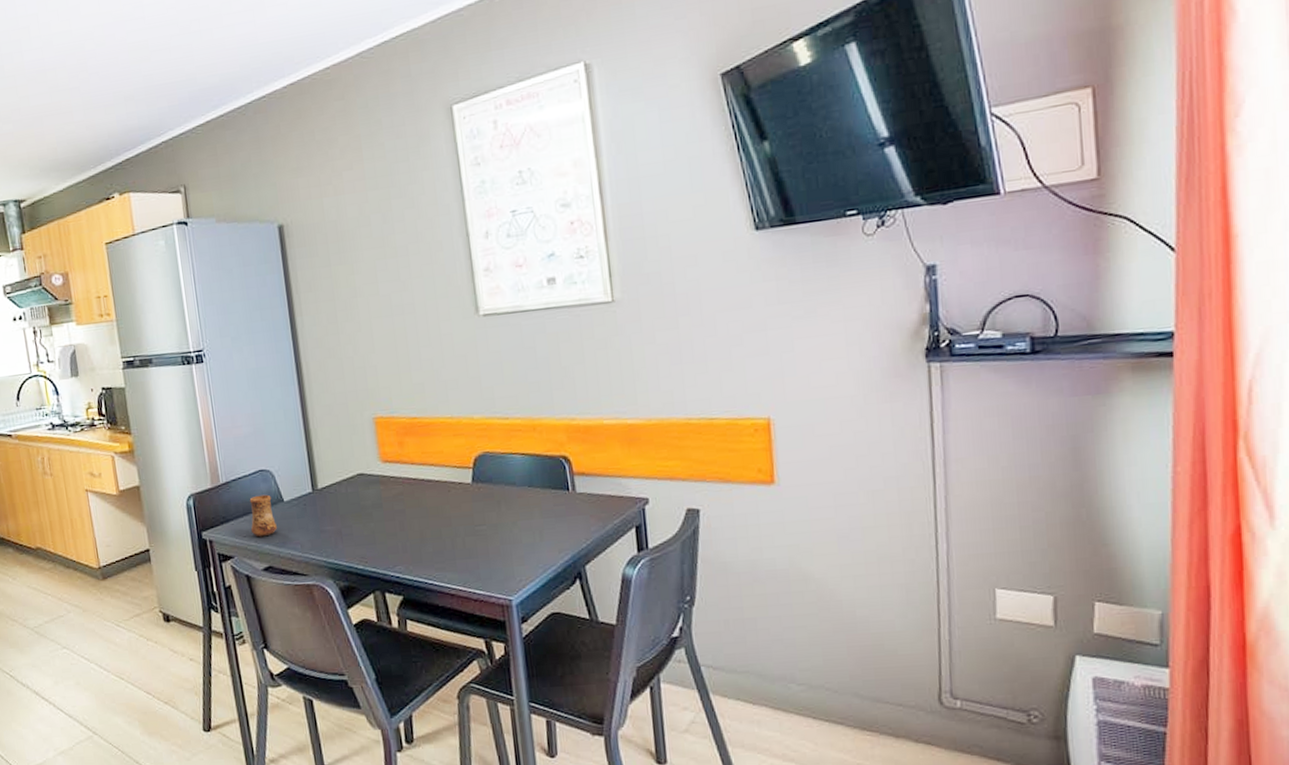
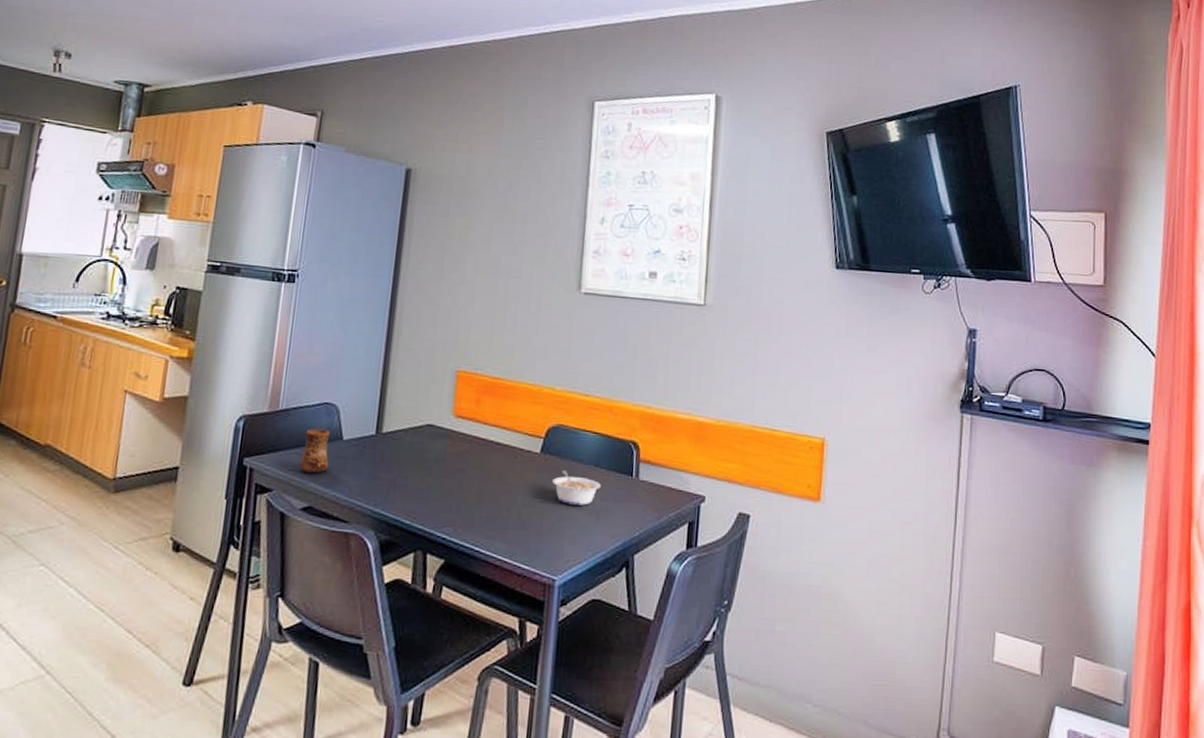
legume: none [490,496,539,528] -> present [552,470,601,506]

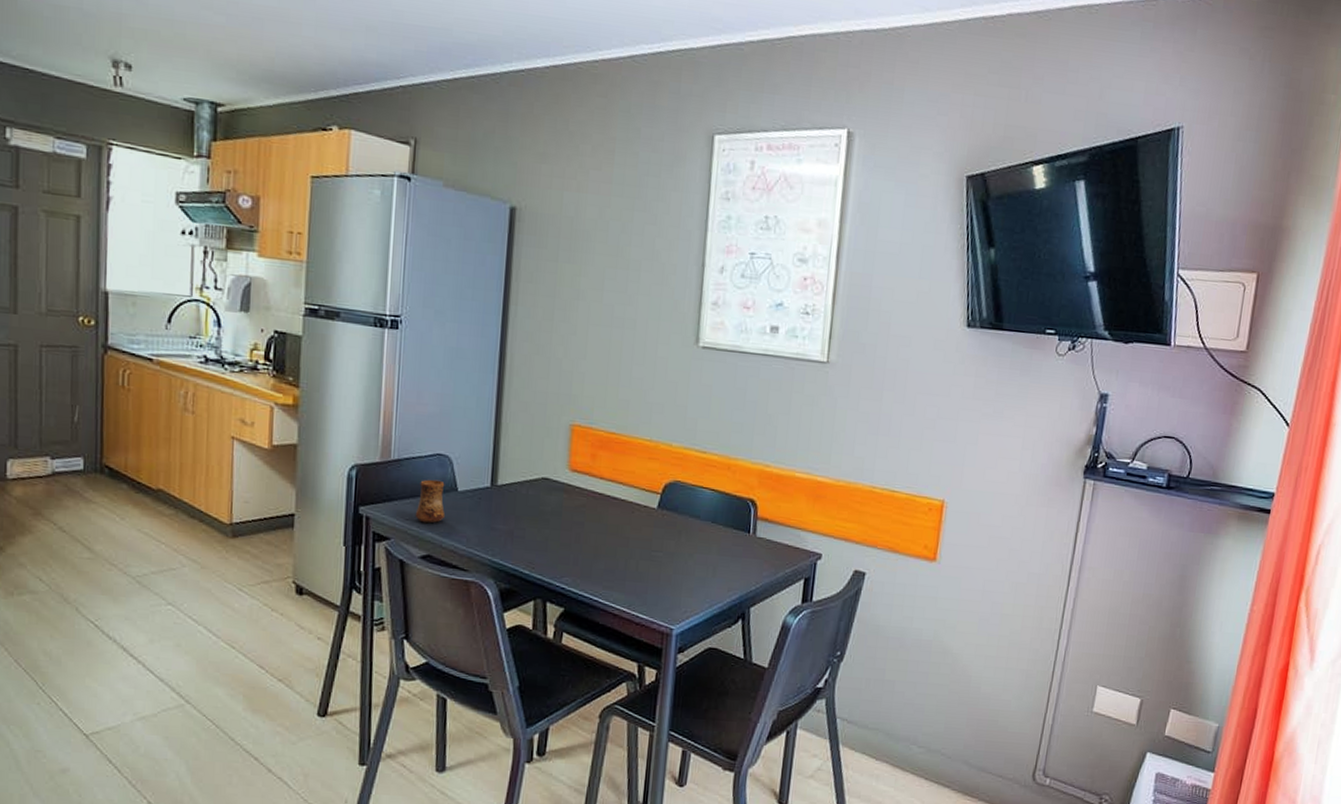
legume: present [552,470,601,506] -> none [670,526,718,560]

